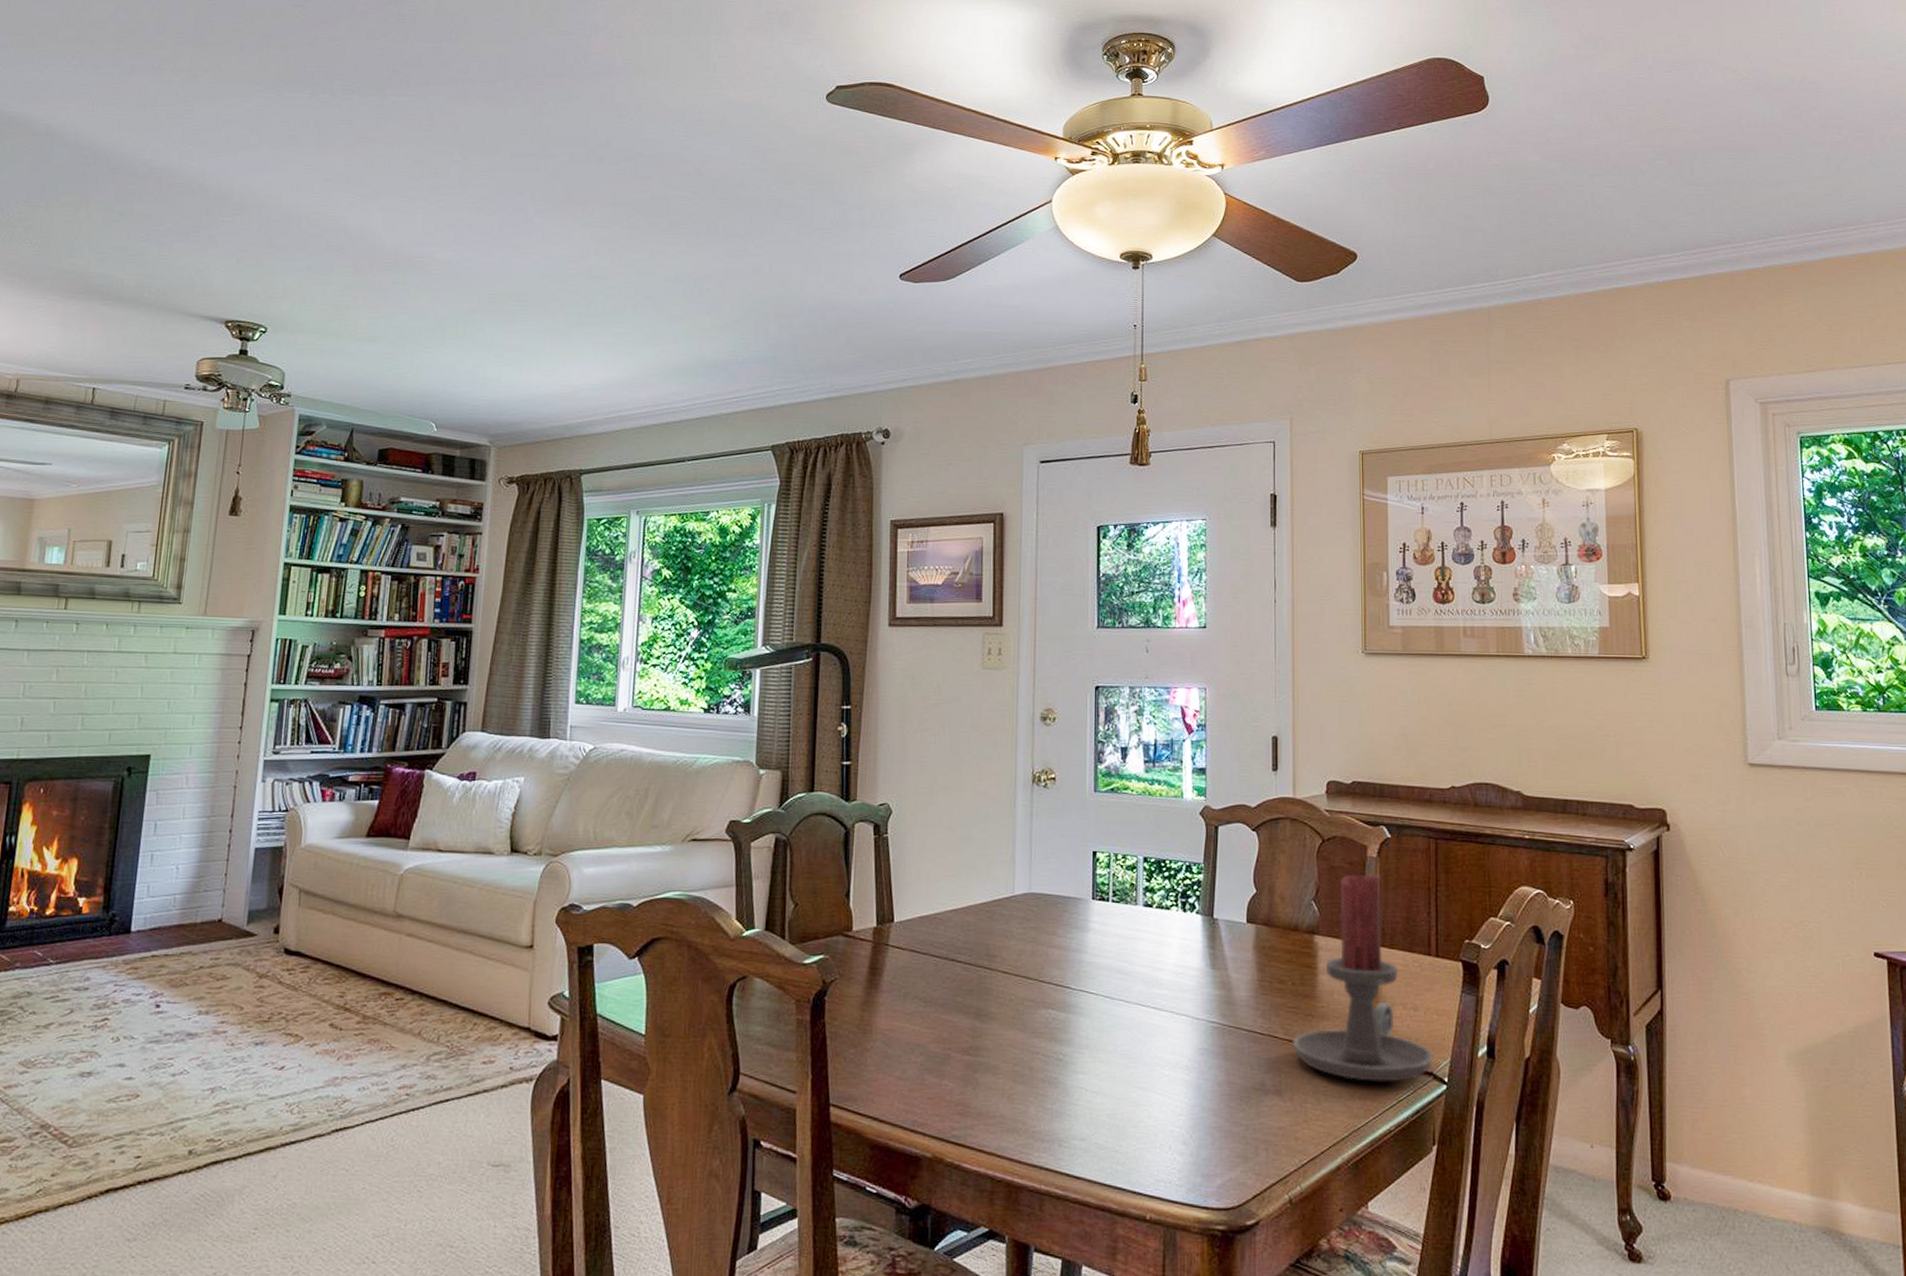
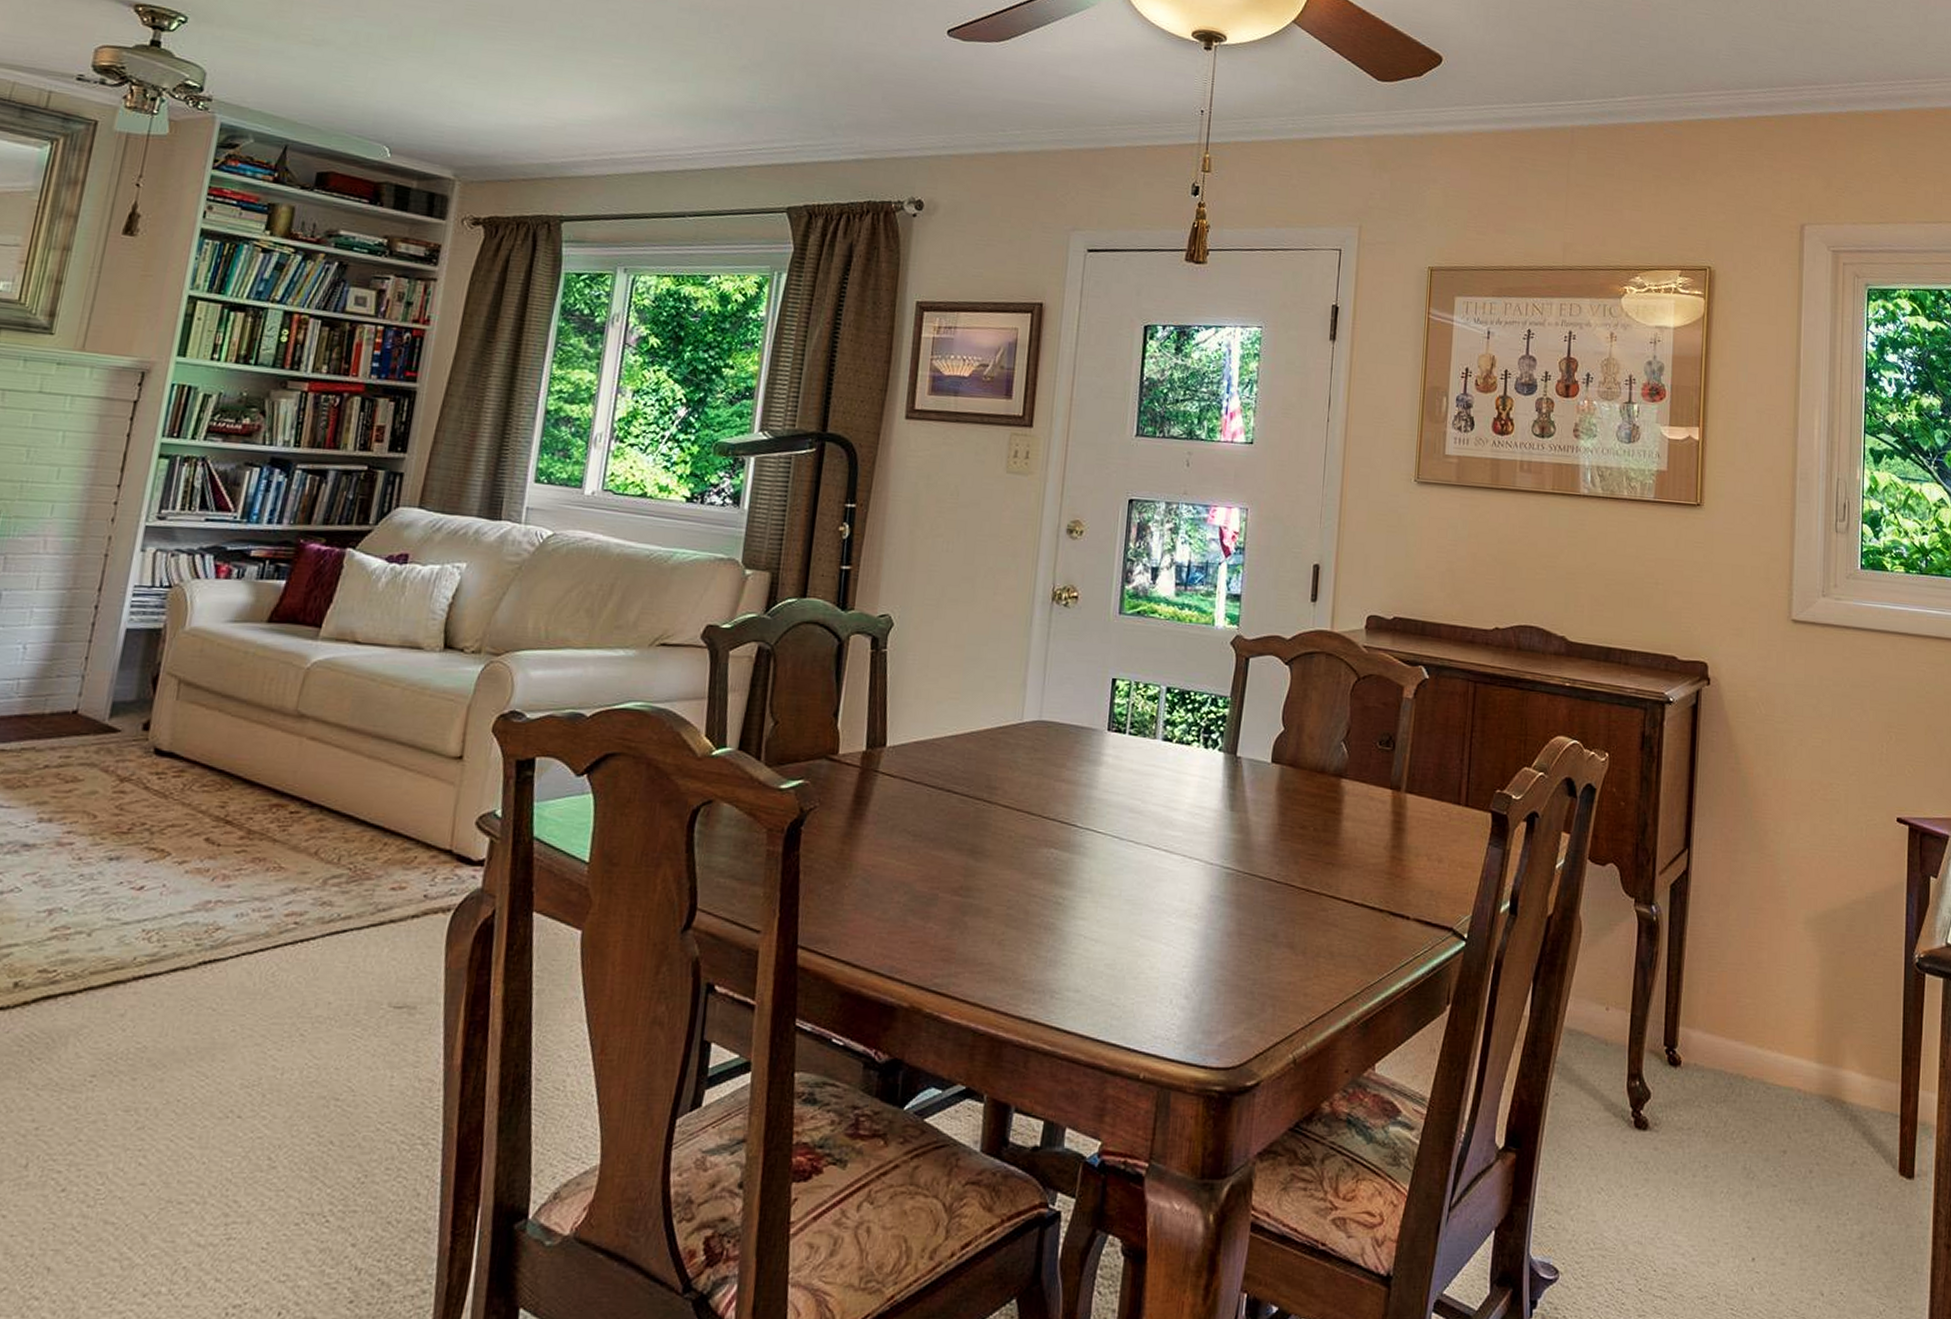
candle holder: present [1293,873,1433,1082] -> none [1310,715,1455,937]

